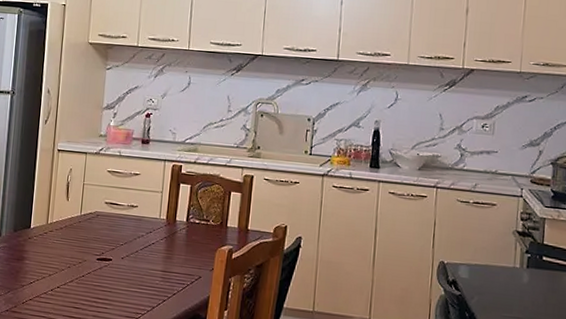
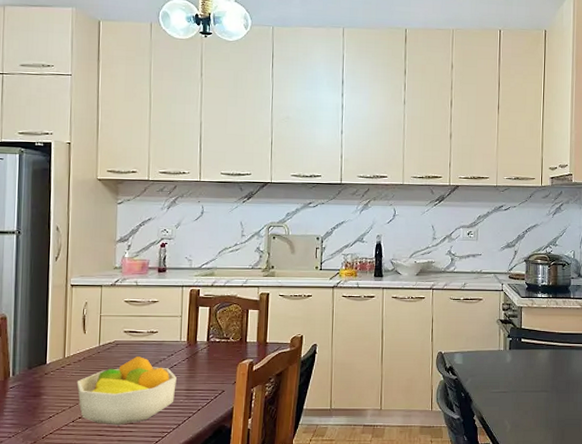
fruit bowl: none [57,229,154,300] -> present [76,355,176,425]

